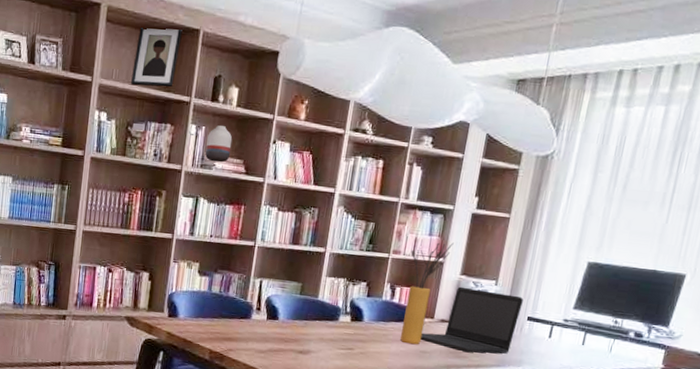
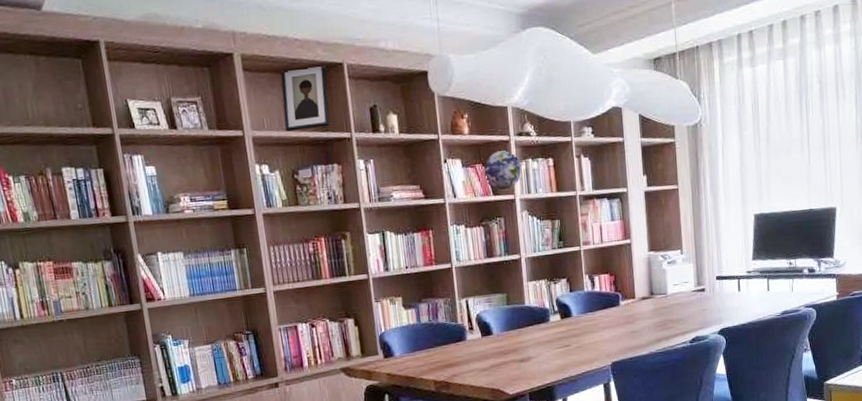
vase: present [205,125,233,163] -> none [378,155,406,193]
globe: none [310,142,349,182] -> present [484,150,521,190]
vase: present [400,236,454,345] -> none [599,221,635,328]
laptop: present [420,286,523,354] -> none [628,259,709,323]

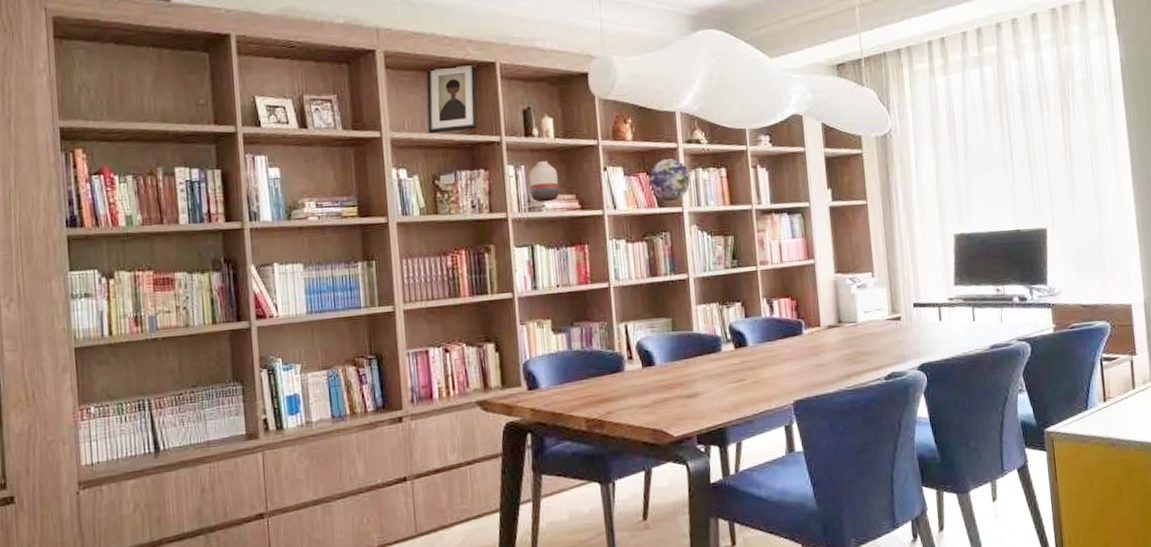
vase: none [378,155,406,193] -> present [529,161,560,203]

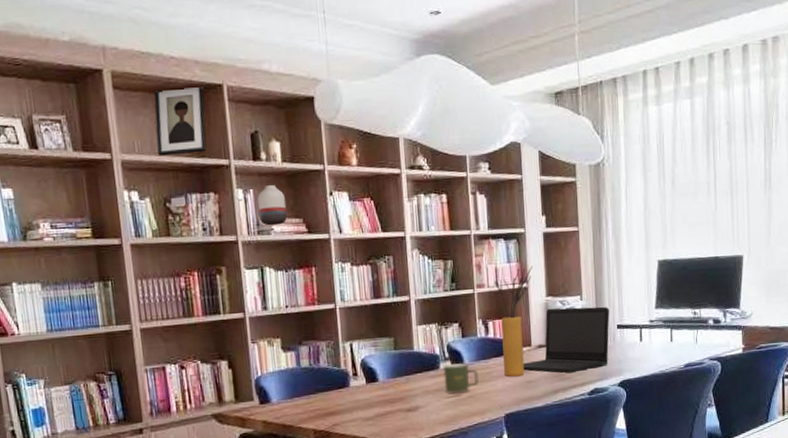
globe: present [648,159,690,202] -> none [372,184,412,227]
mug: none [725,344,764,379] -> present [443,362,479,394]
vase: none [778,239,820,361] -> present [494,263,533,377]
laptop: none [812,283,906,356] -> present [523,306,610,373]

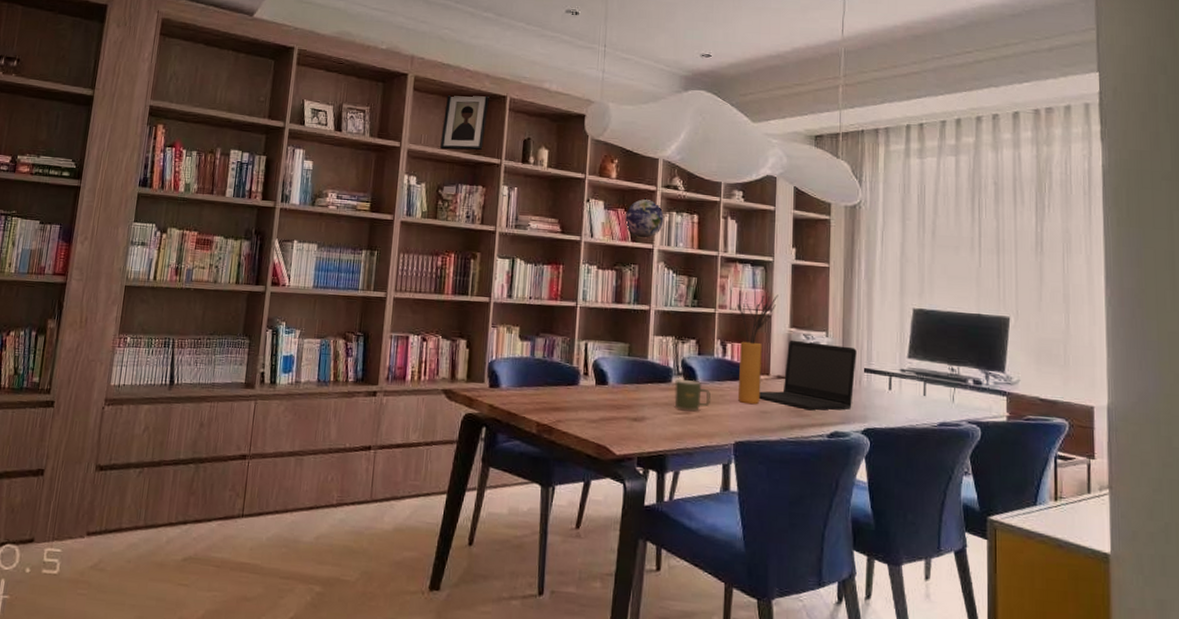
vase: present [258,185,288,226] -> none [519,186,546,223]
globe: none [372,184,412,227] -> present [625,199,664,238]

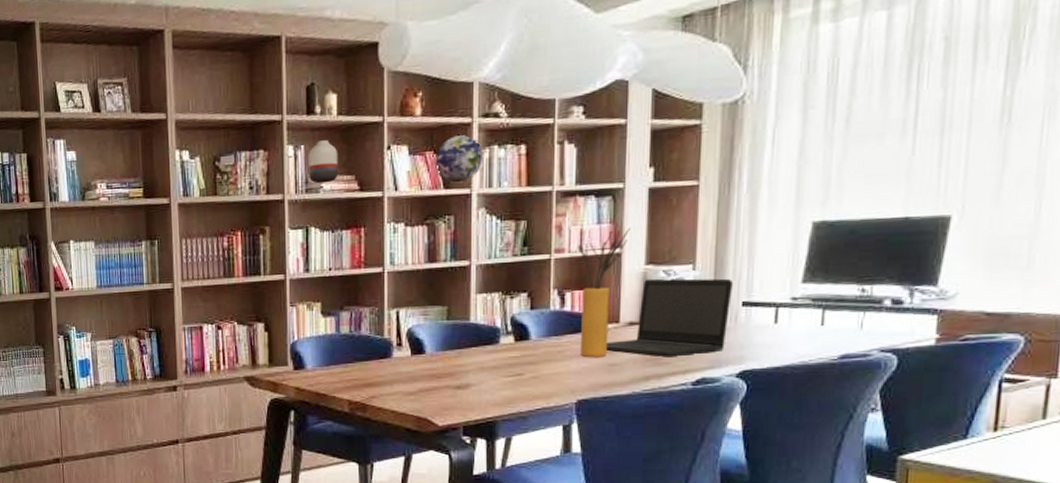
picture frame: present [440,95,489,151] -> none [211,40,261,114]
vase: none [519,186,546,223] -> present [309,140,339,184]
mug: present [674,378,711,412] -> none [504,337,547,373]

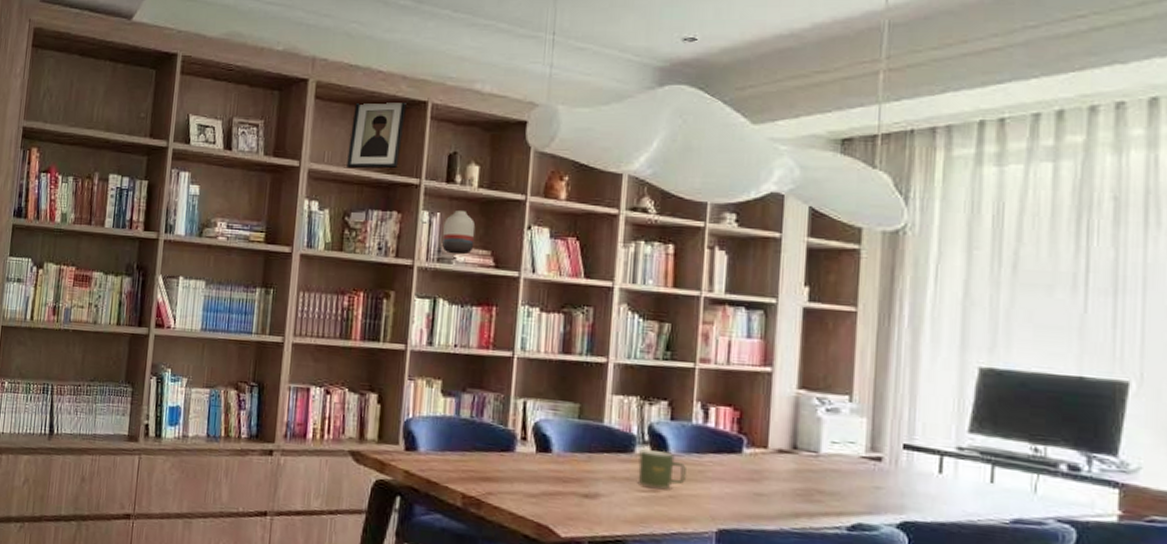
picture frame: none [211,40,261,114] -> present [347,103,407,169]
globe: present [435,135,483,183] -> none [577,225,628,274]
mug: none [504,337,547,373] -> present [638,448,686,490]
vase: present [577,225,631,358] -> none [722,339,783,485]
laptop: present [606,278,733,357] -> none [752,404,893,496]

